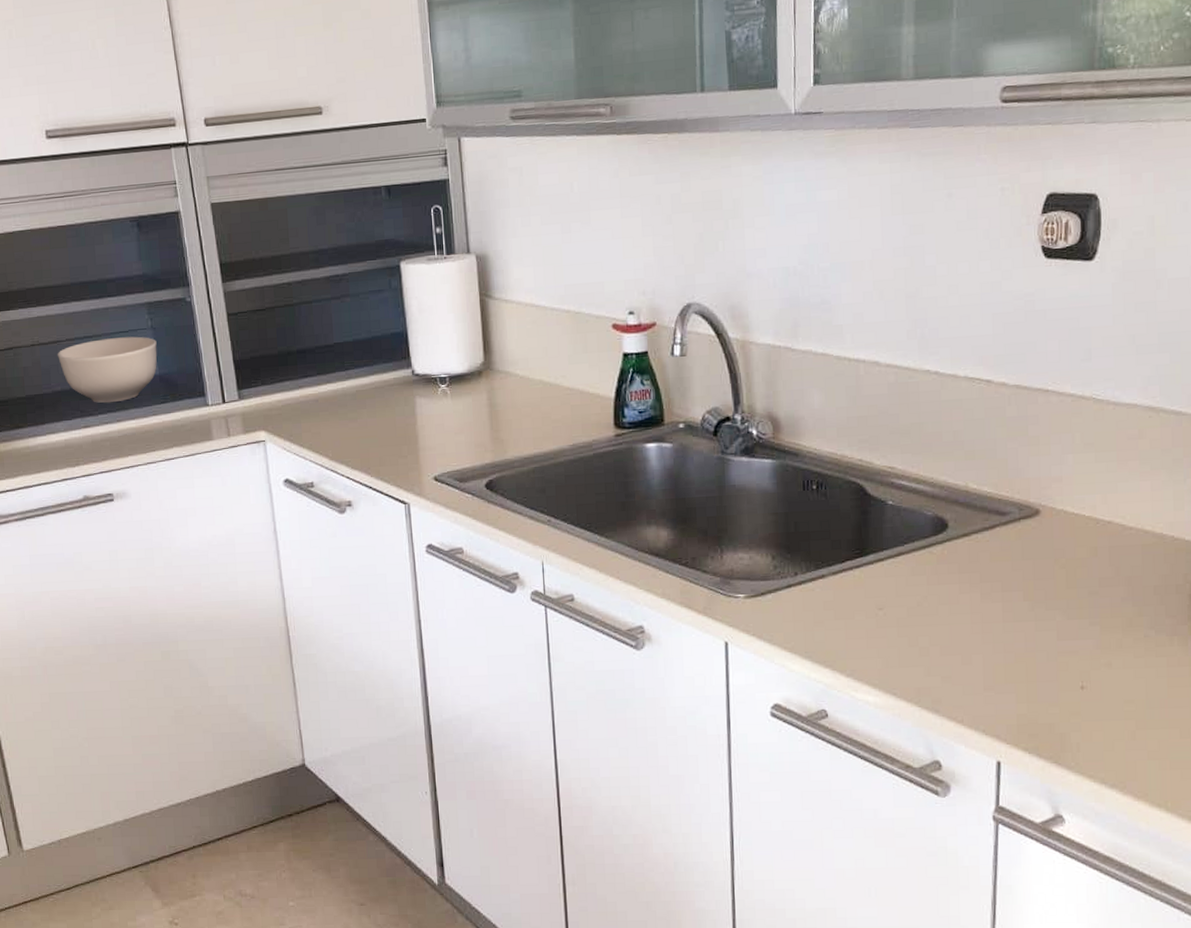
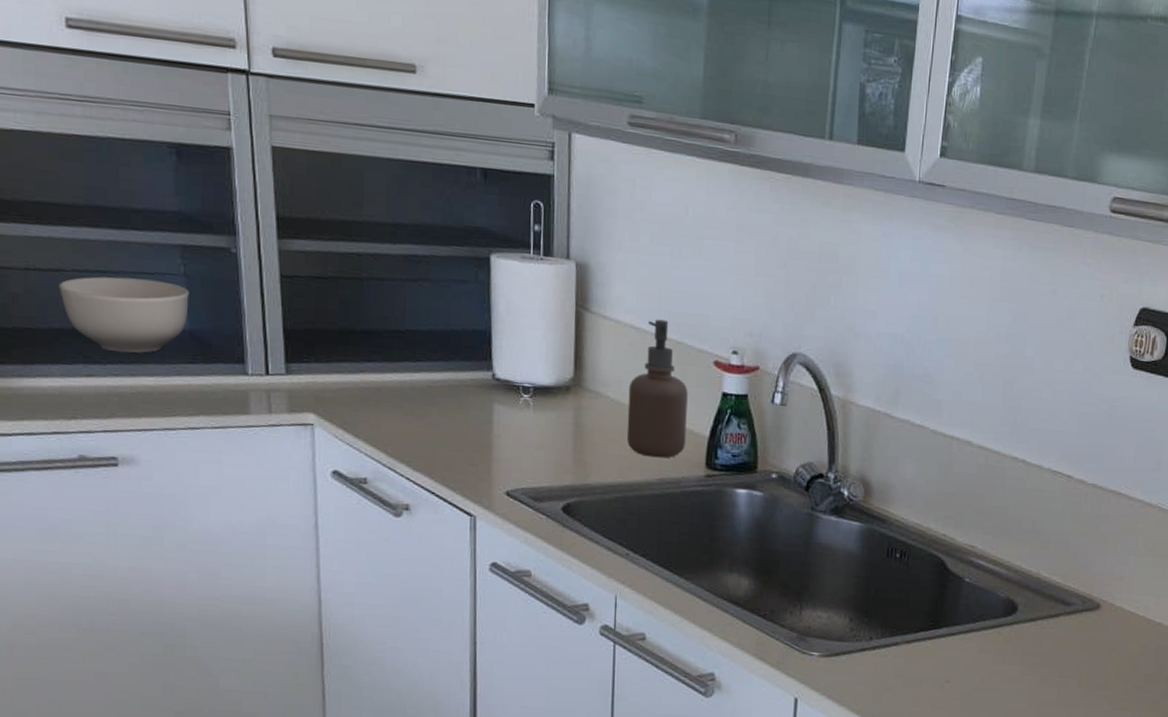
soap dispenser: none [535,293,593,425] -> present [626,319,688,458]

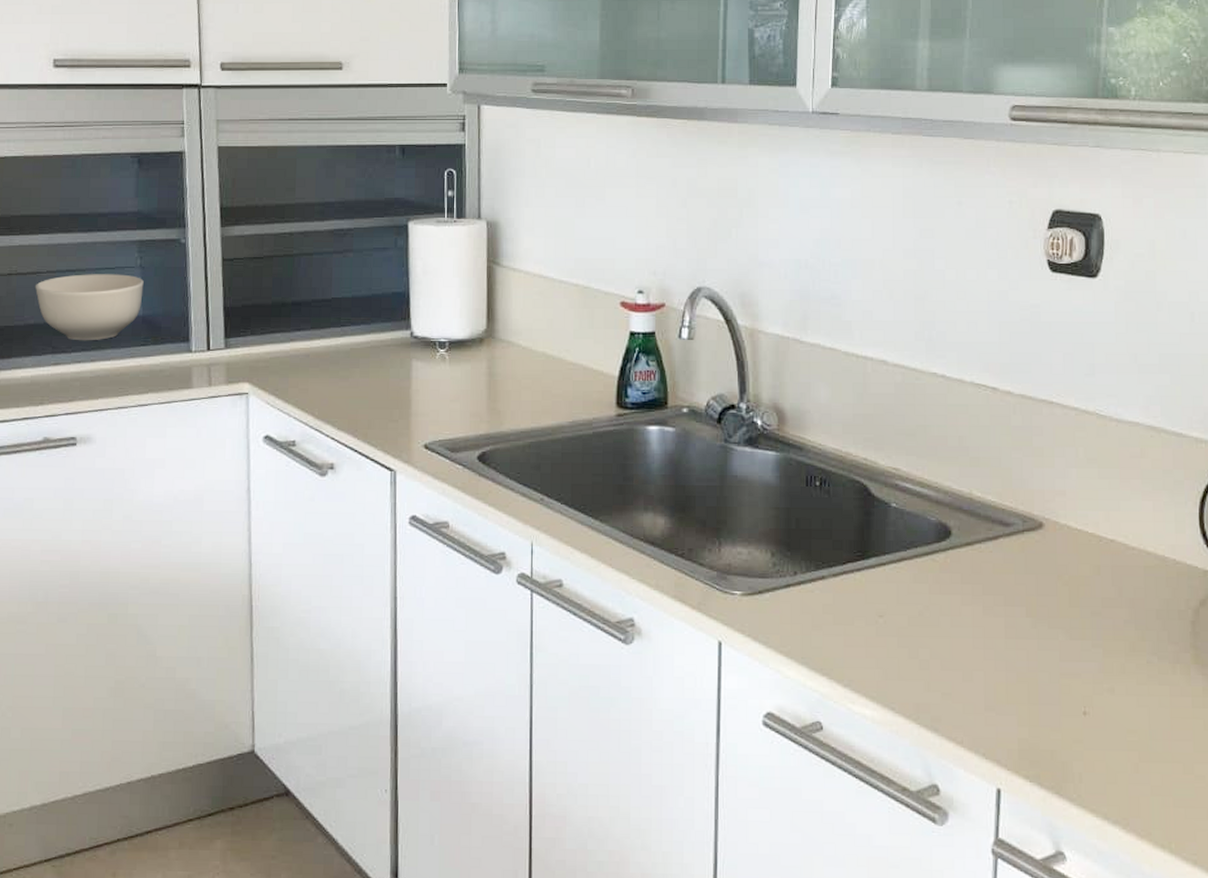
soap dispenser: present [626,319,688,458] -> none [538,267,596,401]

